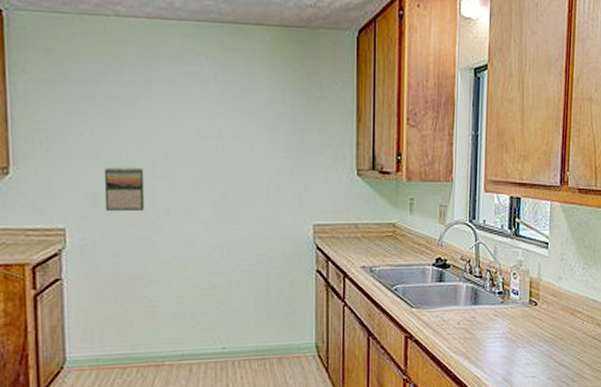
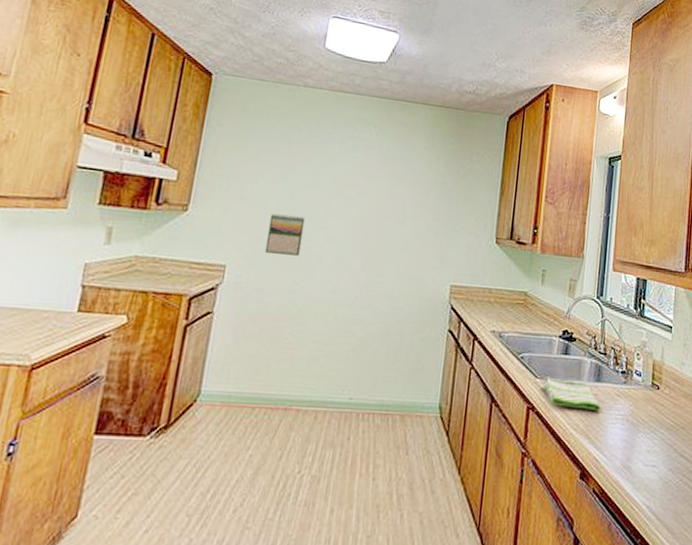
dish towel: none [419,305,479,333] -> present [543,376,601,412]

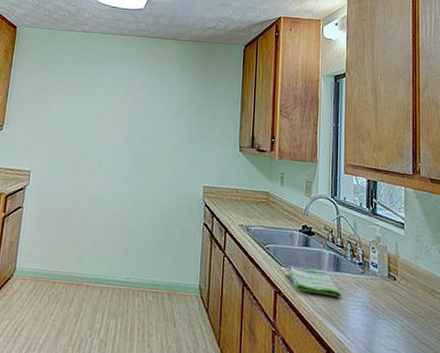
calendar: present [264,213,306,256] -> none [58,130,87,163]

